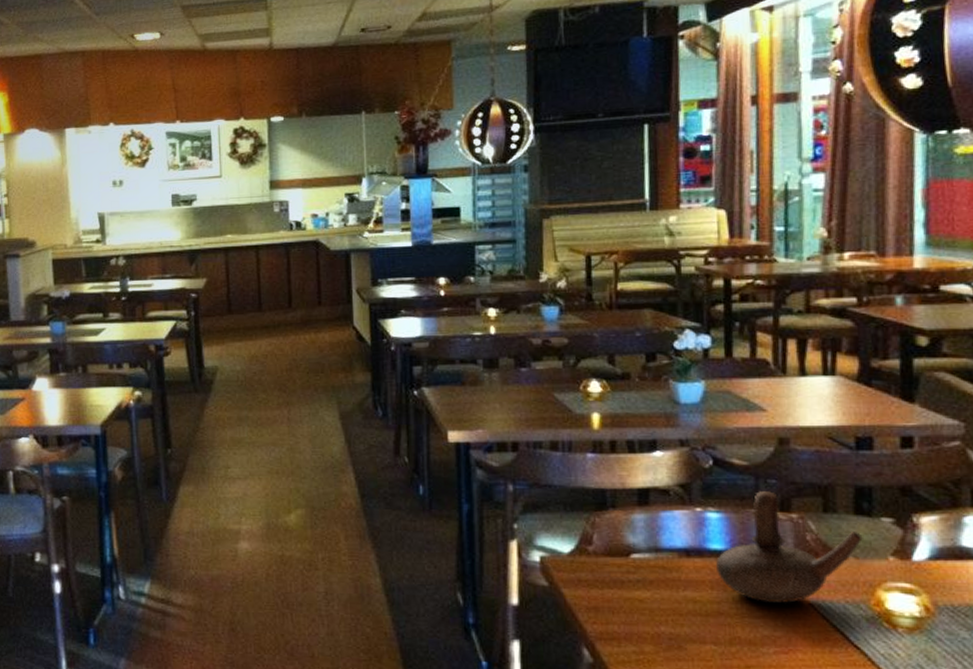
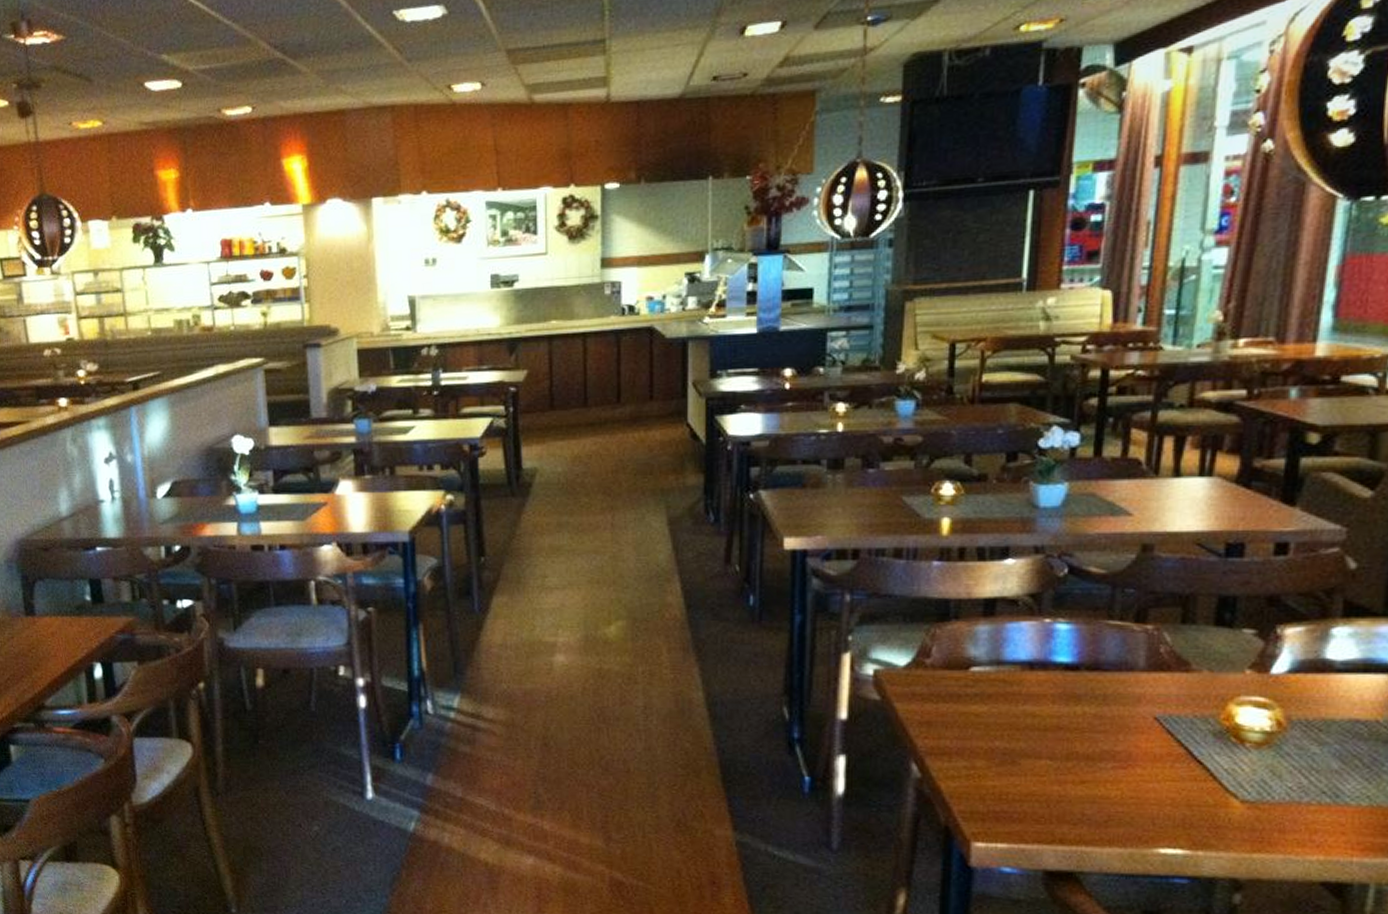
teapot: present [715,491,863,604] -> none [1059,601,1221,719]

